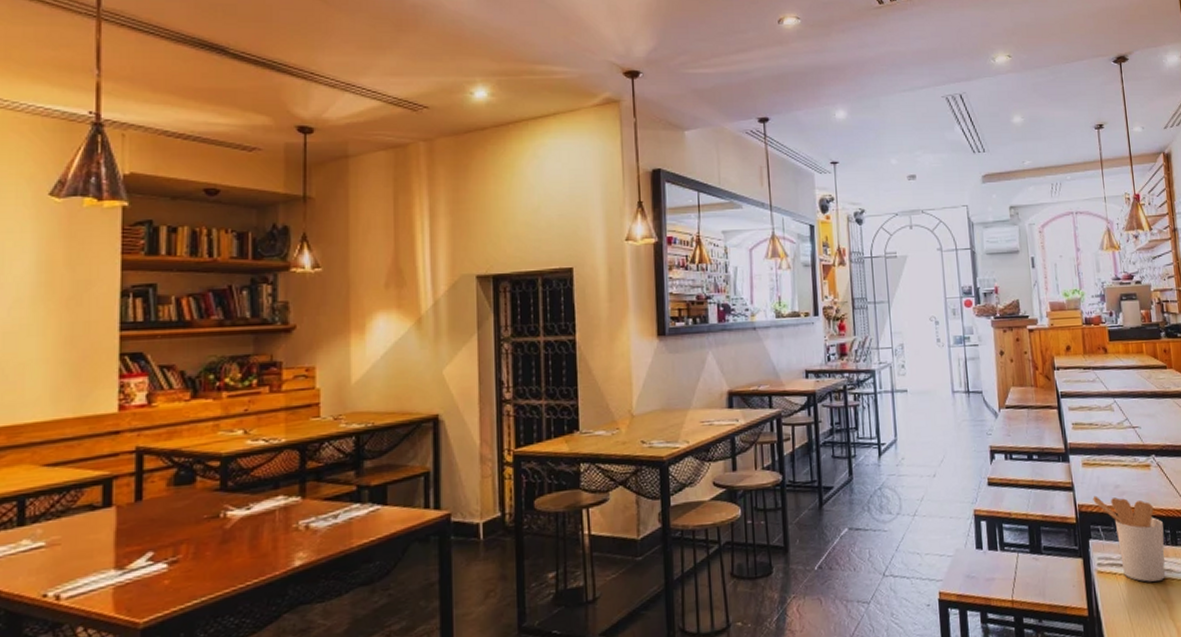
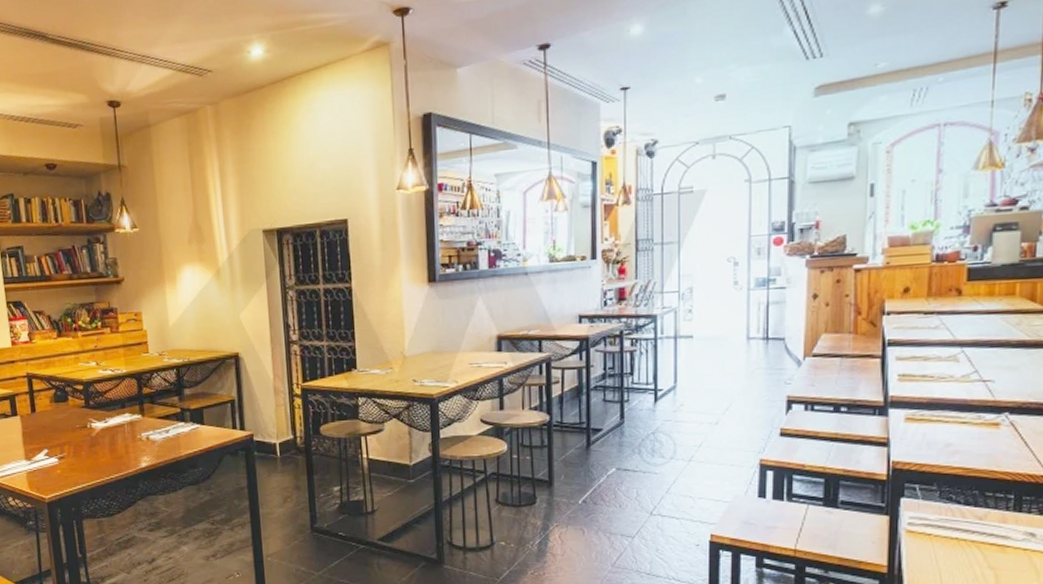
utensil holder: present [1093,495,1166,582] -> none [913,453,1006,547]

